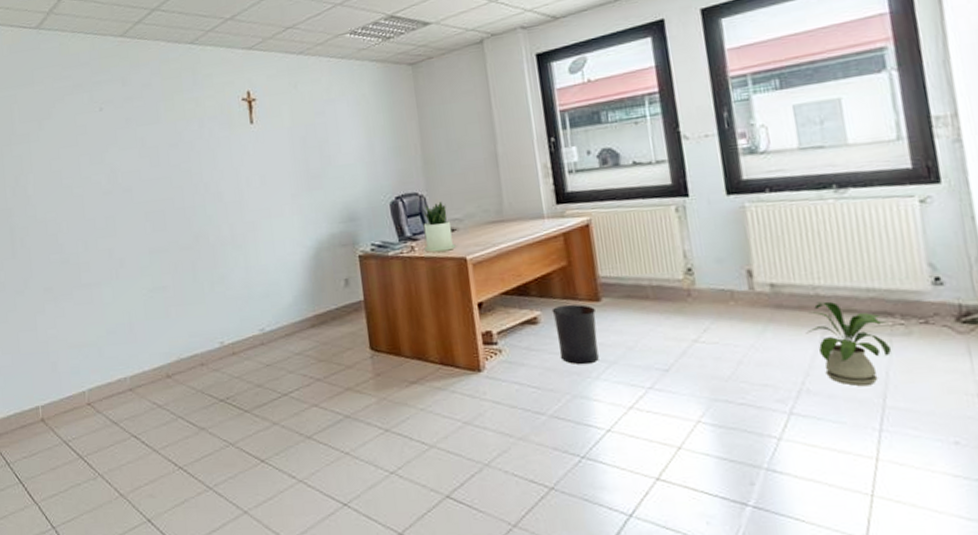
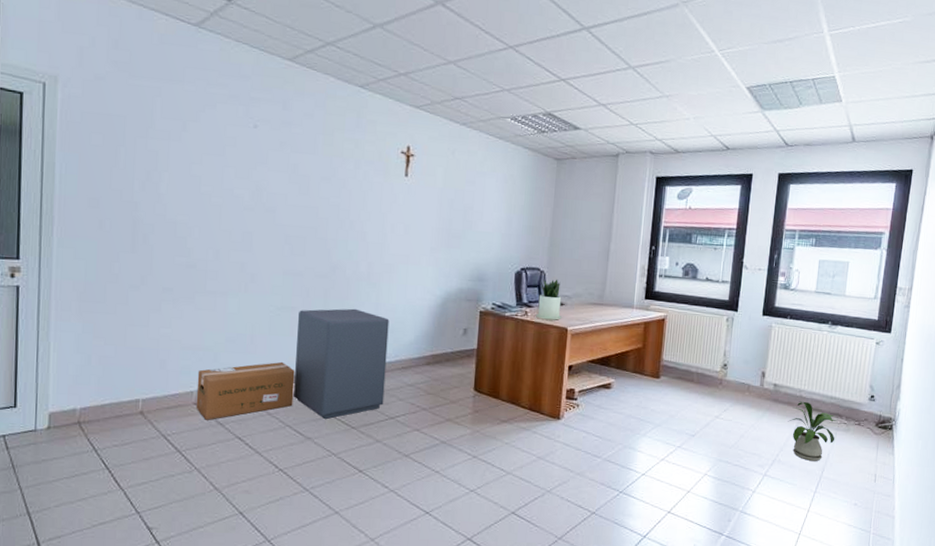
box: none [86,347,181,421] -> present [196,361,295,420]
filing cabinet: none [170,277,273,405] -> present [294,308,390,419]
waste bin: present [551,304,599,365] -> none [622,377,654,424]

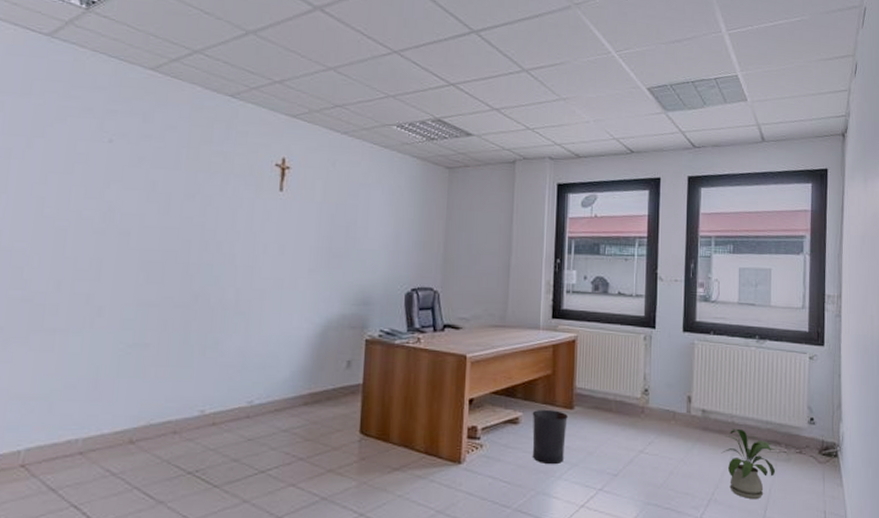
box: present [196,361,295,420] -> none [23,409,147,486]
filing cabinet: present [294,308,390,419] -> none [144,342,261,477]
planter: present [535,279,563,321] -> none [429,300,460,347]
waste bin: none [622,377,654,424] -> present [532,409,568,465]

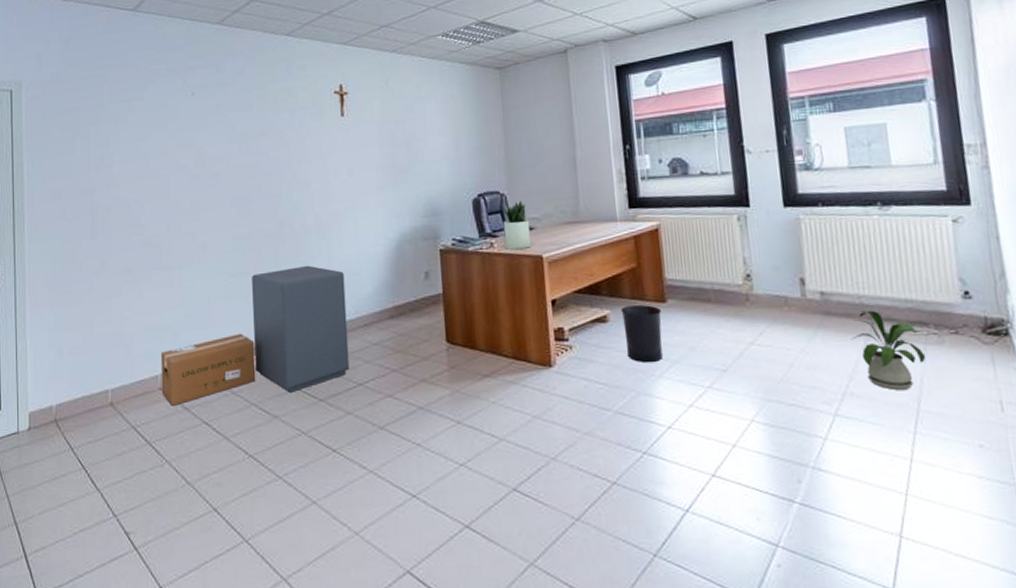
box: none [23,409,147,486] -> present [160,333,256,406]
filing cabinet: none [144,342,261,477] -> present [252,265,350,392]
planter: none [429,300,460,347] -> present [502,201,535,250]

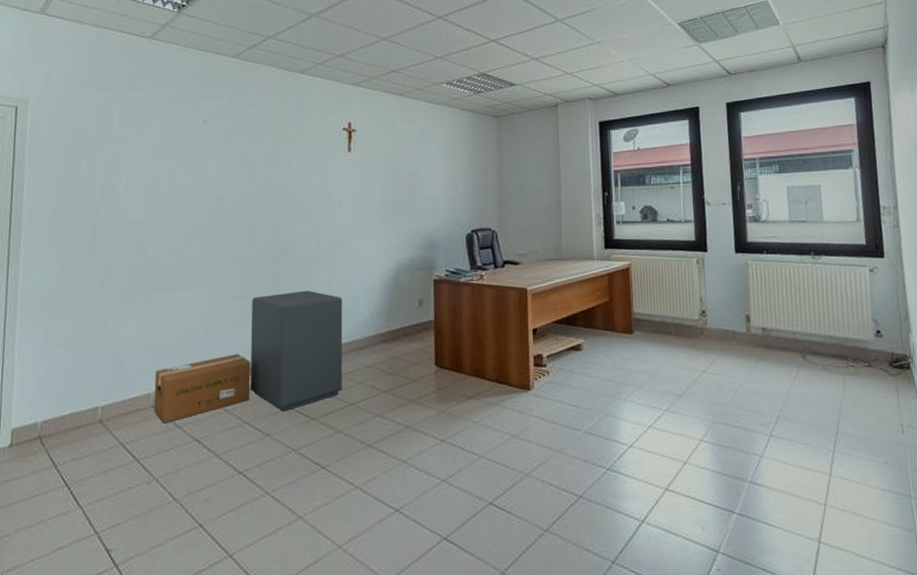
planter: present [502,201,535,250] -> none [491,238,520,282]
waste bin: present [620,304,663,363] -> none [593,335,629,388]
house plant: present [851,310,926,390] -> none [786,345,845,414]

